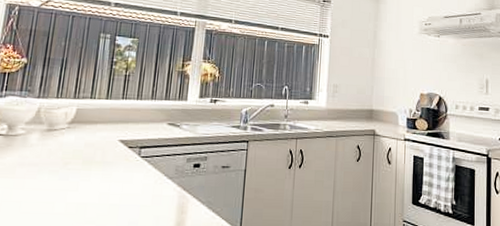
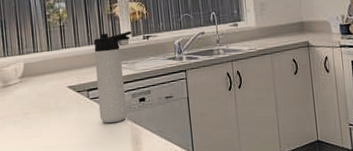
thermos bottle: none [147,89,199,187] -> present [93,30,132,124]

